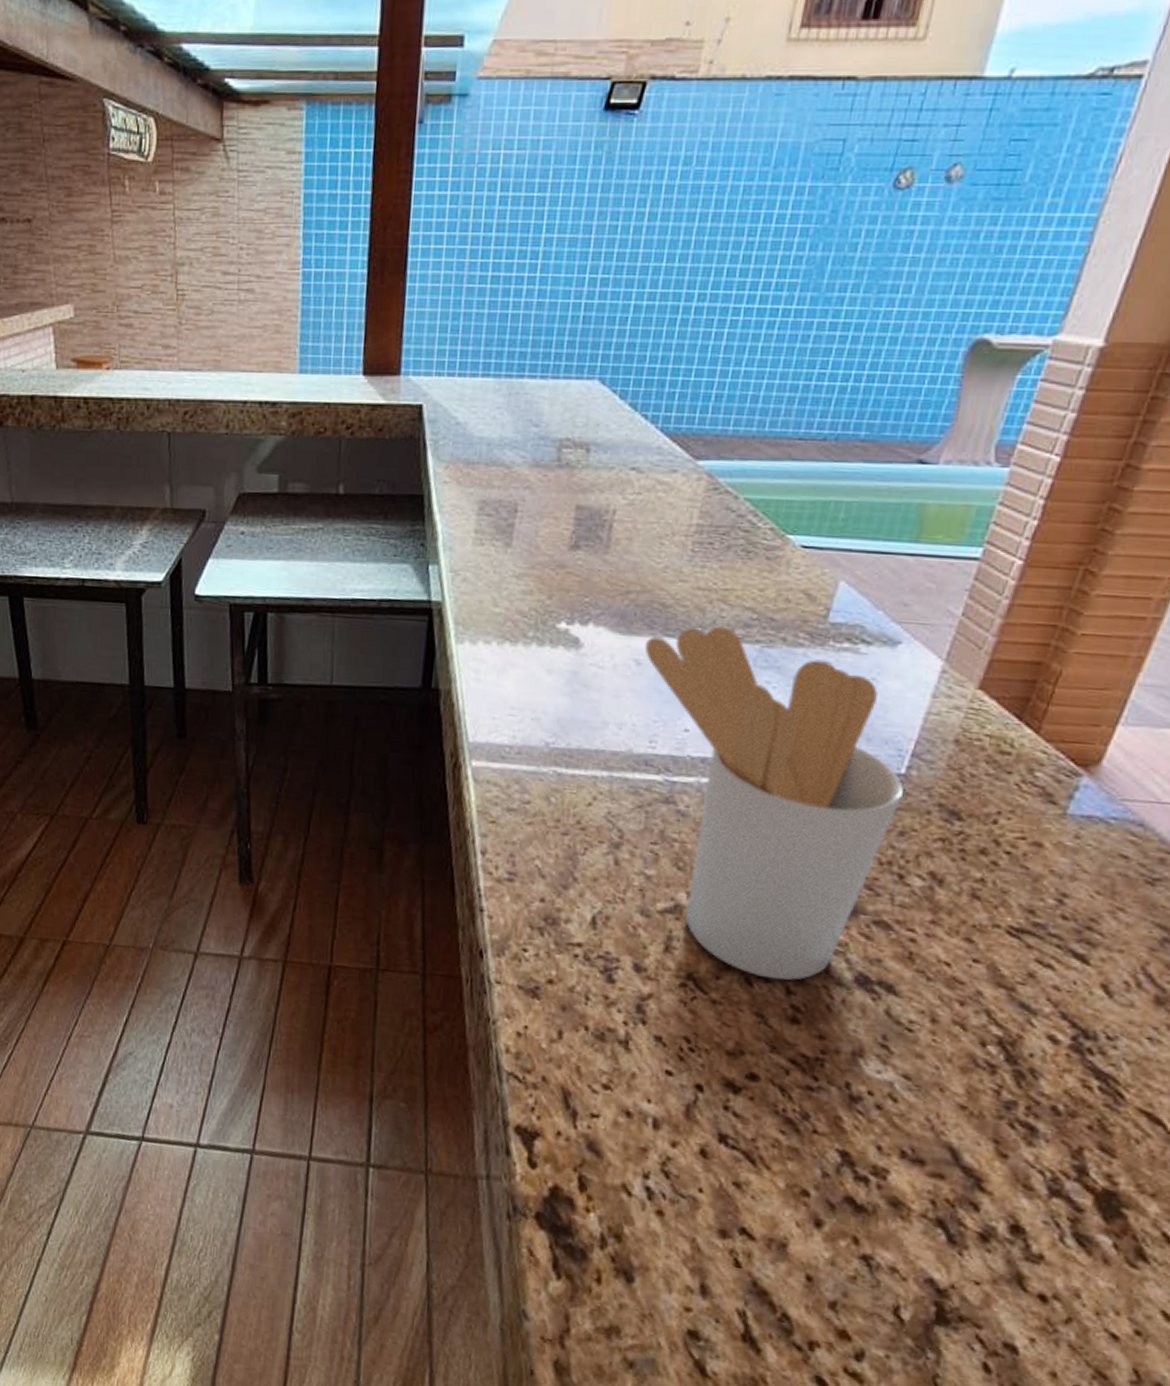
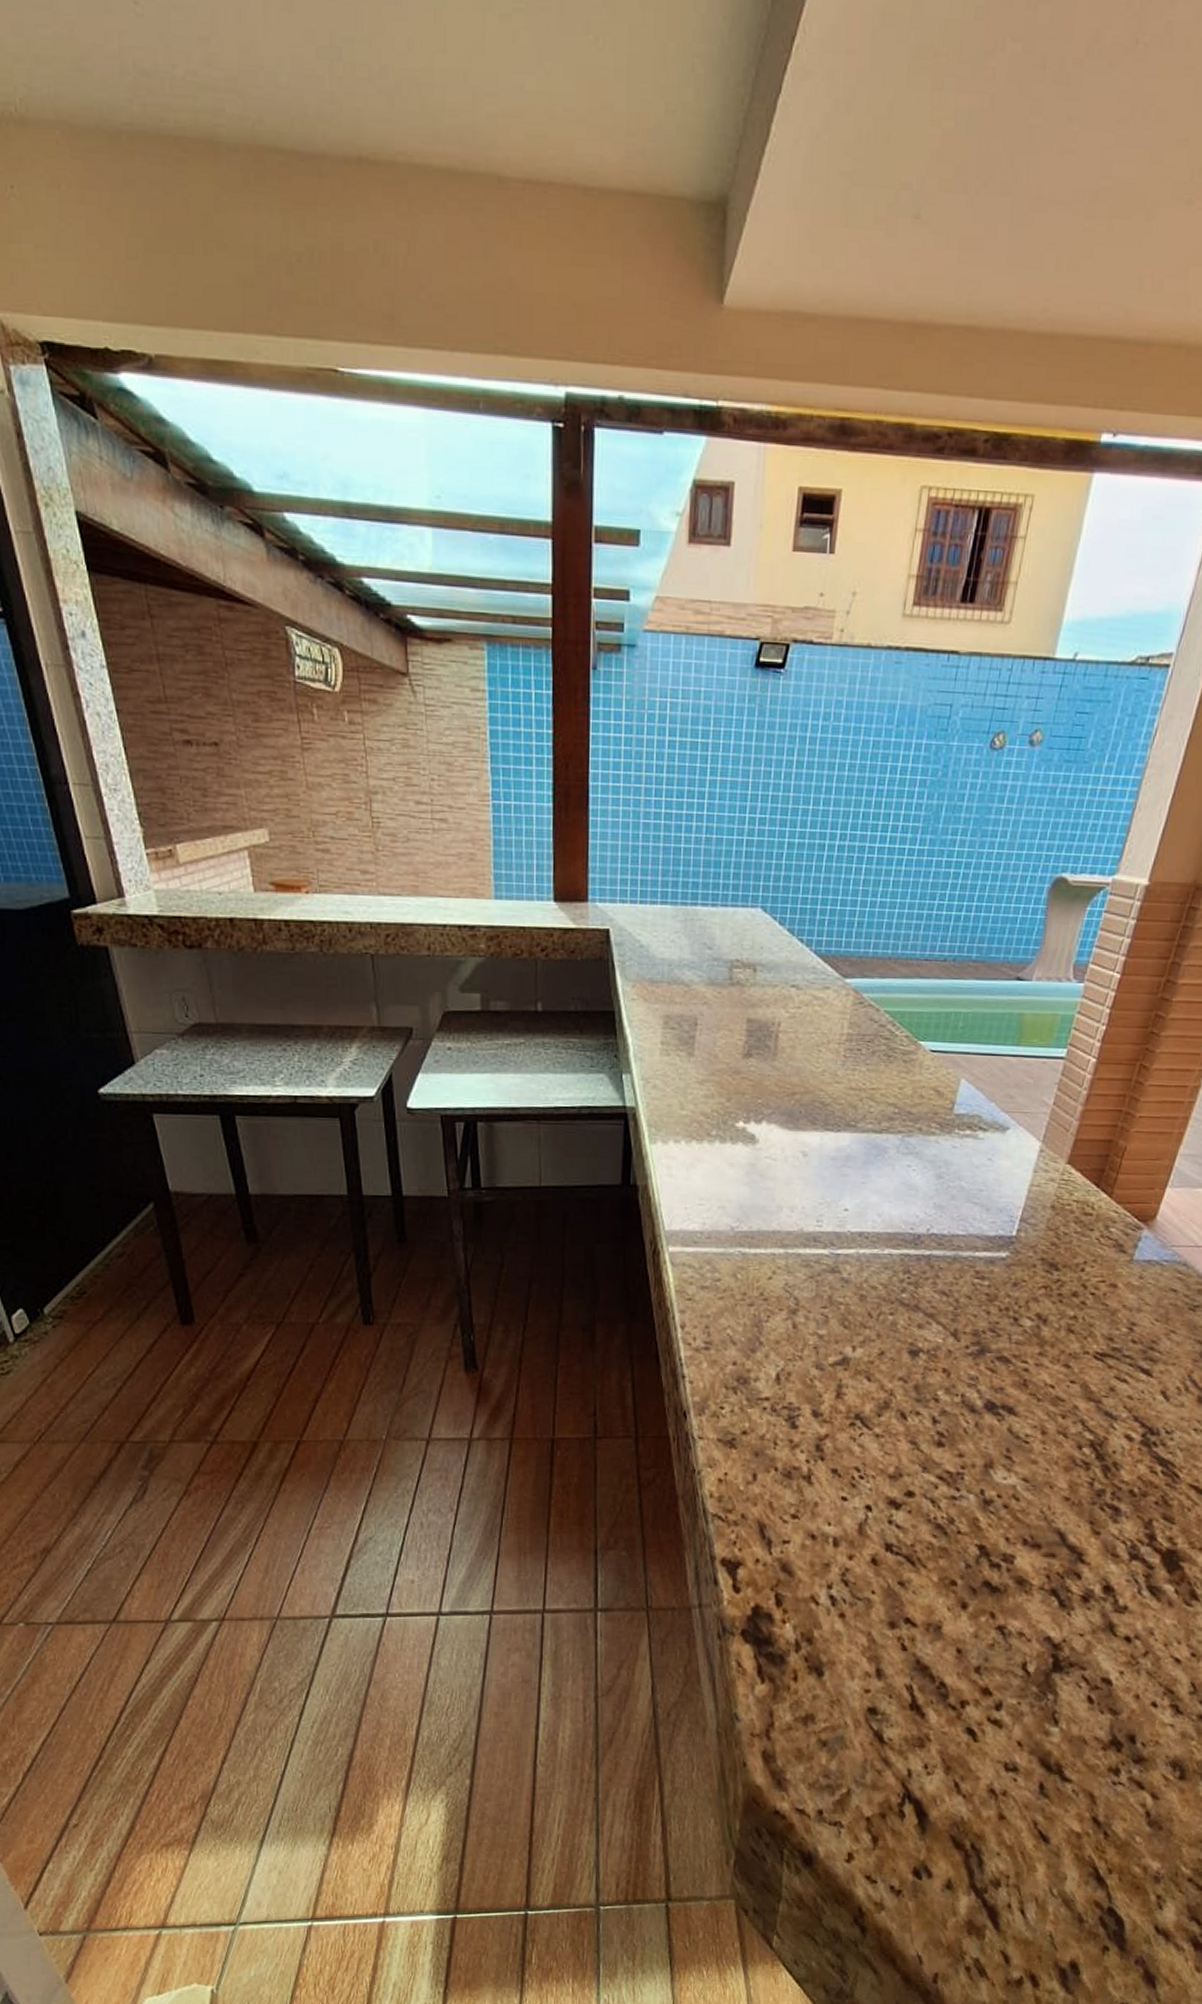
utensil holder: present [644,626,905,981] -> none [809,1120,1016,1413]

